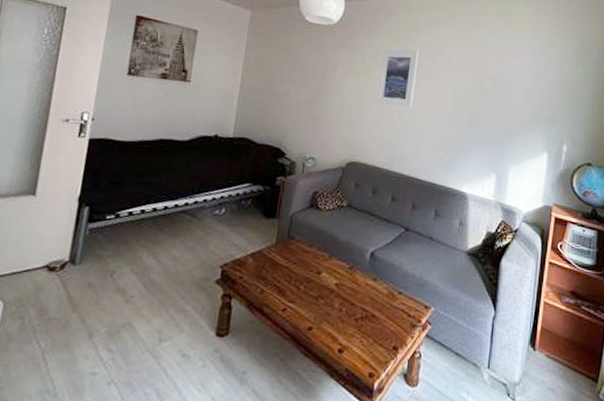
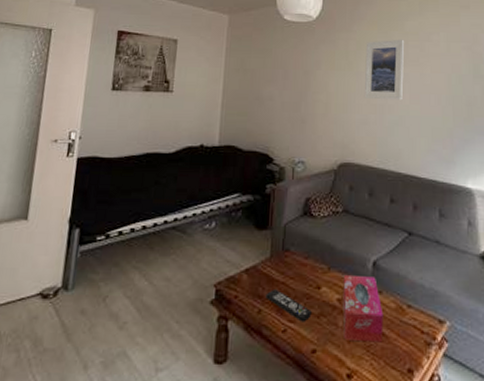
remote control: none [269,273,311,303] -> present [265,289,312,322]
tissue box: none [338,262,376,323] -> present [342,274,384,343]

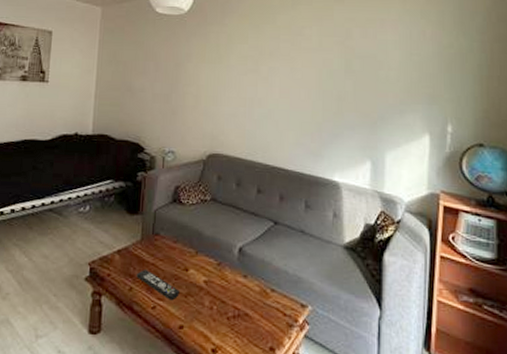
tissue box: present [342,274,384,343] -> none [209,258,248,322]
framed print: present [364,39,405,100] -> none [234,33,276,94]

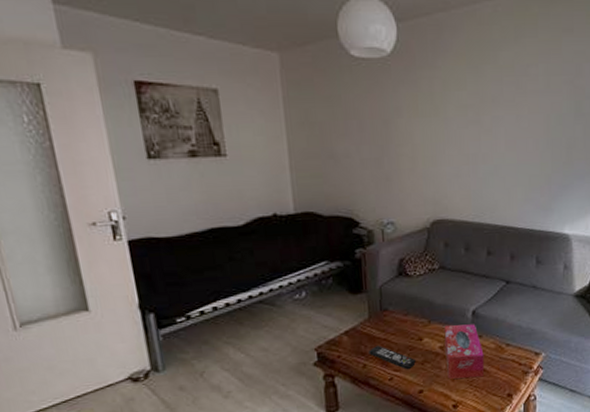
tissue box: none [209,258,248,322] -> present [444,324,485,379]

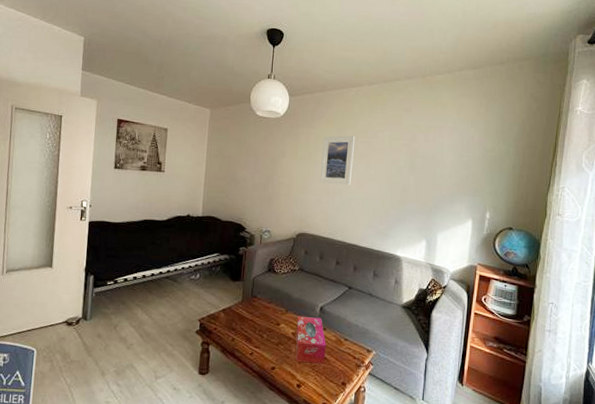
remote control: present [369,345,416,370] -> none [238,324,272,348]
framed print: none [453,74,499,149] -> present [319,135,356,186]

